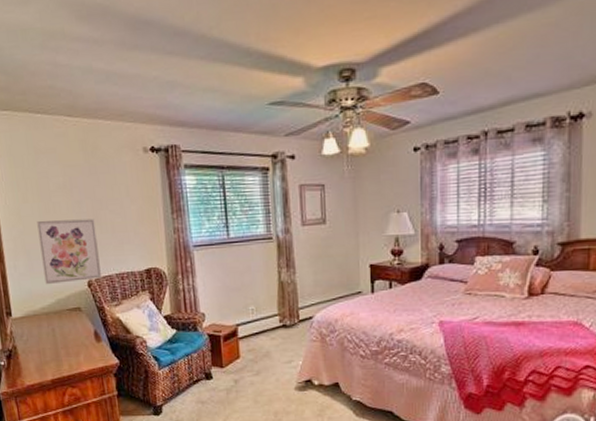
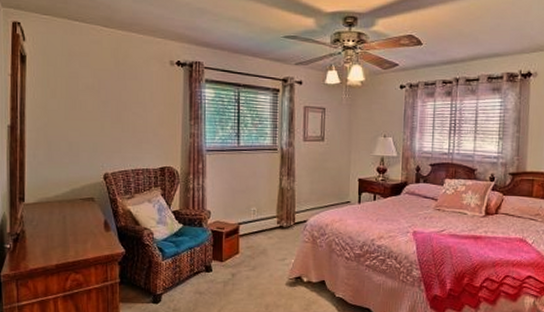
wall art: present [37,218,101,285] -> none [62,115,117,175]

